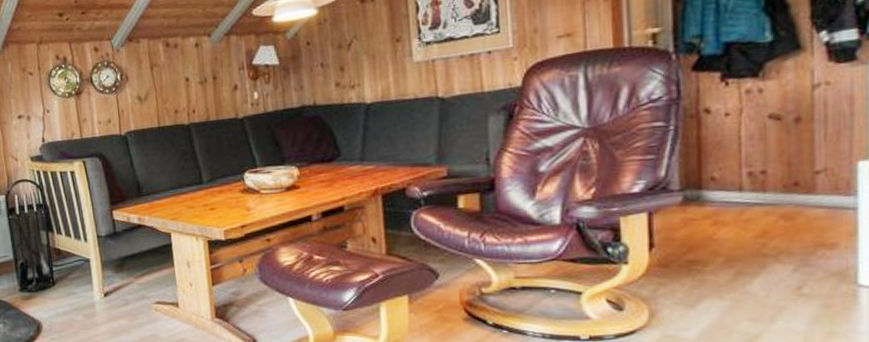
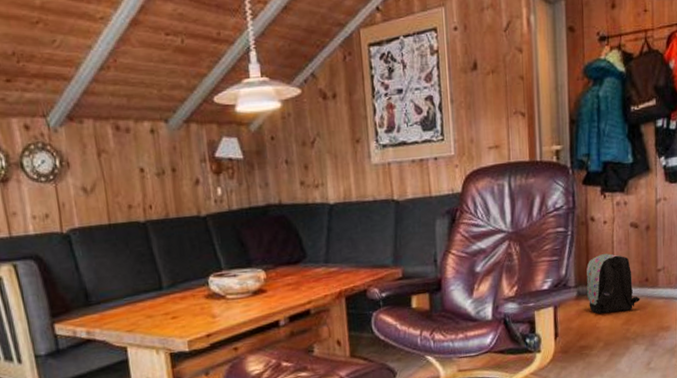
backpack: none [698,150,785,224] -> present [586,253,640,314]

